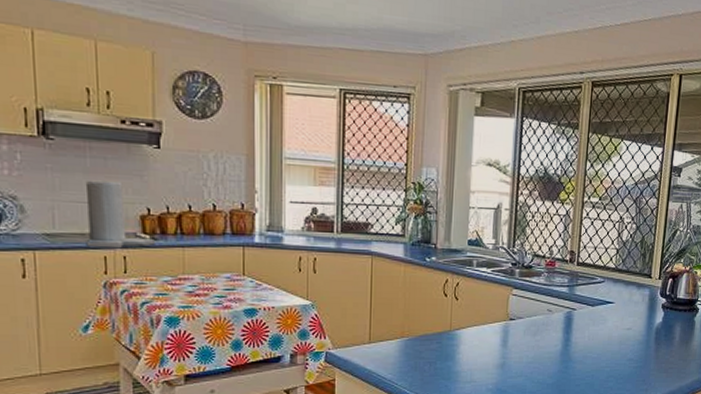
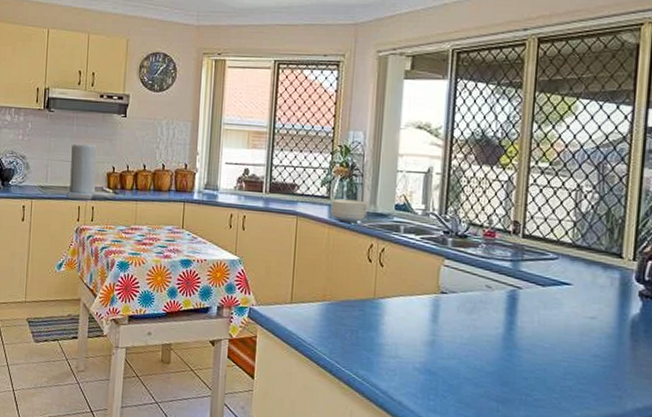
bowl: none [406,236,442,260] -> present [331,198,367,223]

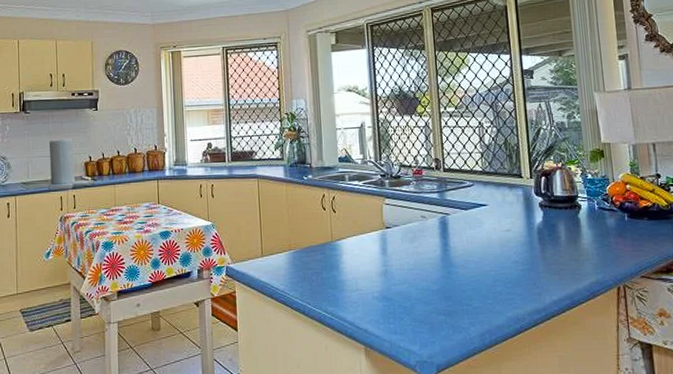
bowl: present [331,198,367,223] -> none [285,158,316,179]

